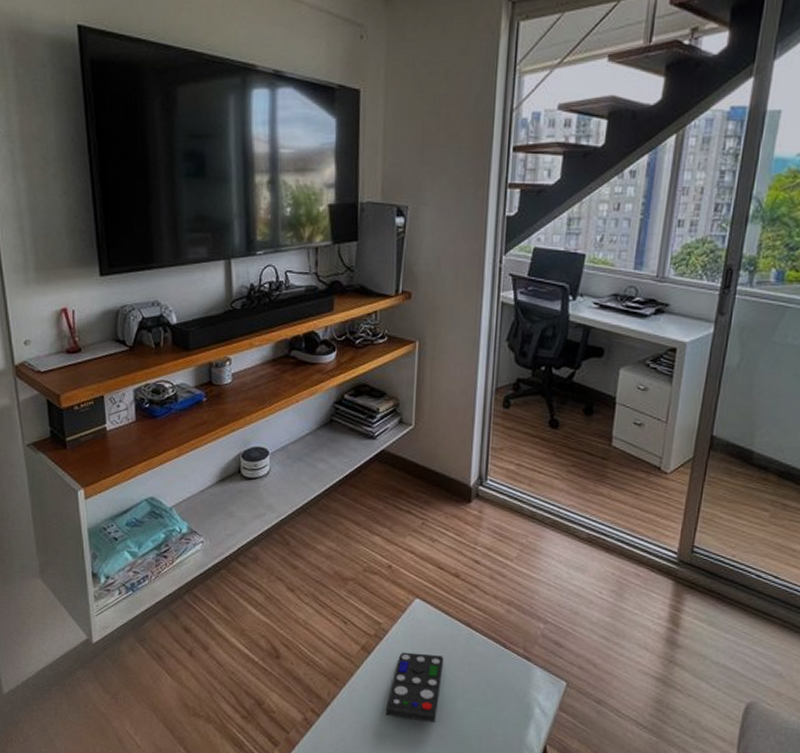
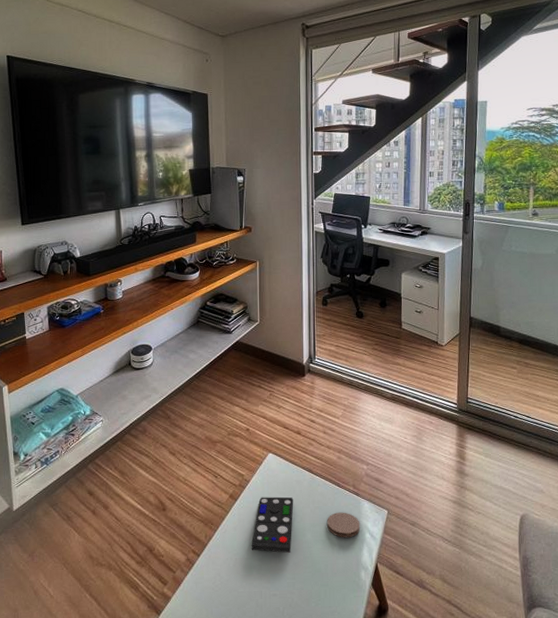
coaster: none [485,679,529,712] -> present [327,512,360,538]

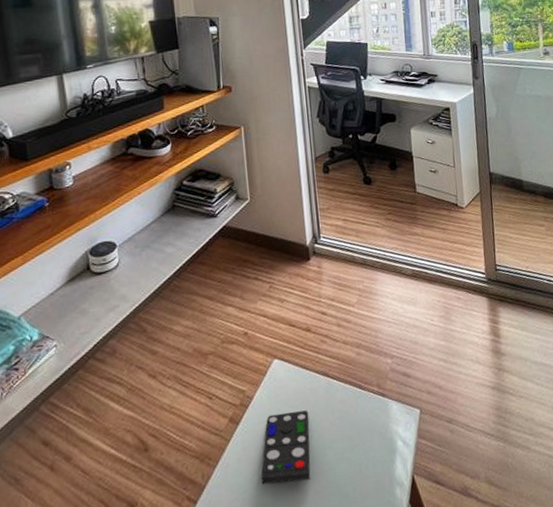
coaster: present [327,512,360,538] -> none [351,419,391,451]

